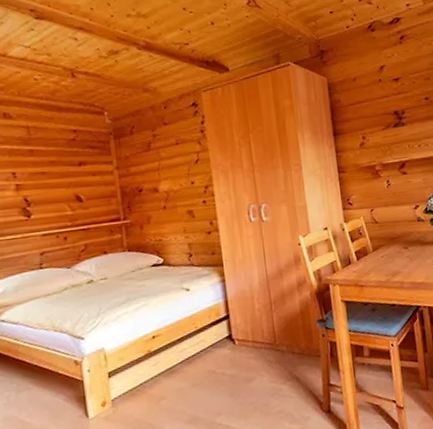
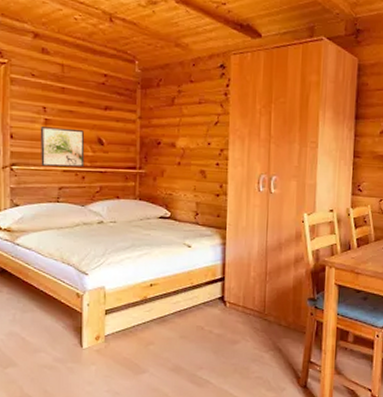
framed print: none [11,190,65,234] -> present [40,126,85,168]

